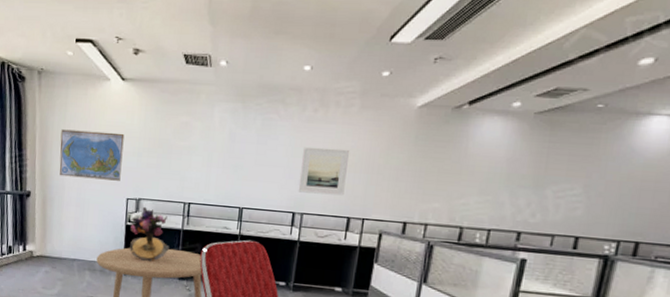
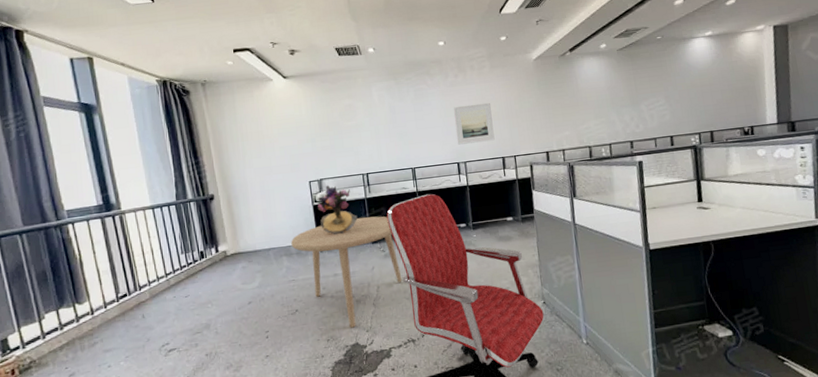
world map: present [59,129,125,181] -> none [234,124,300,174]

